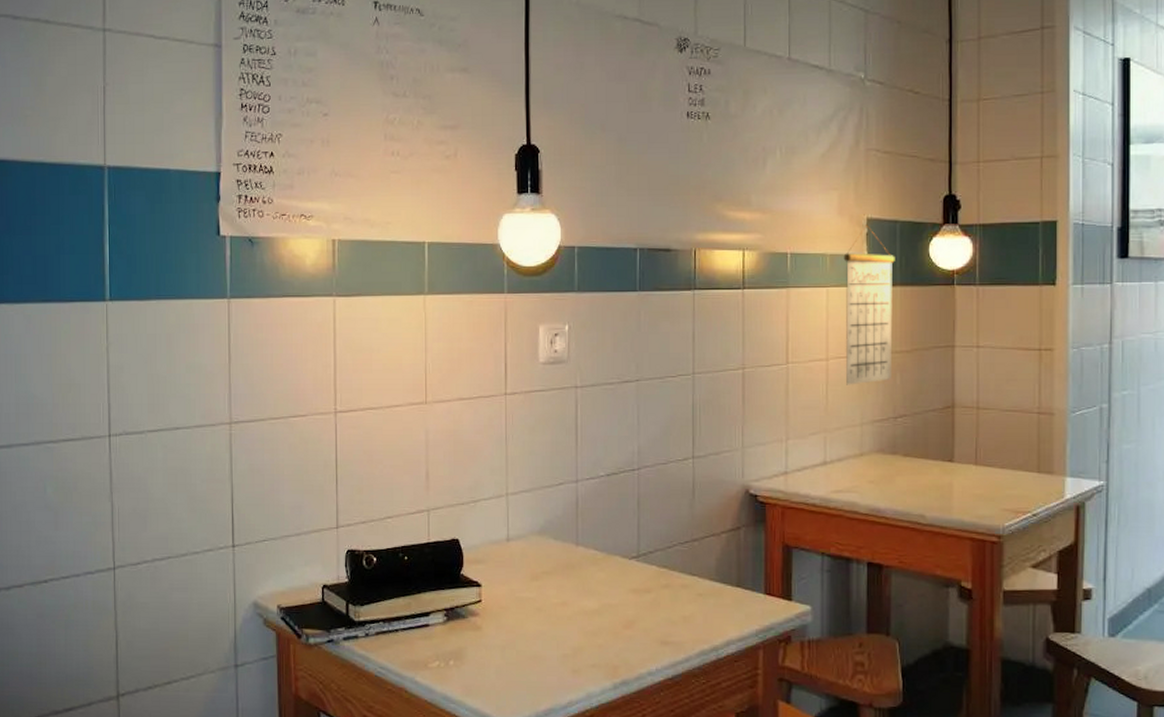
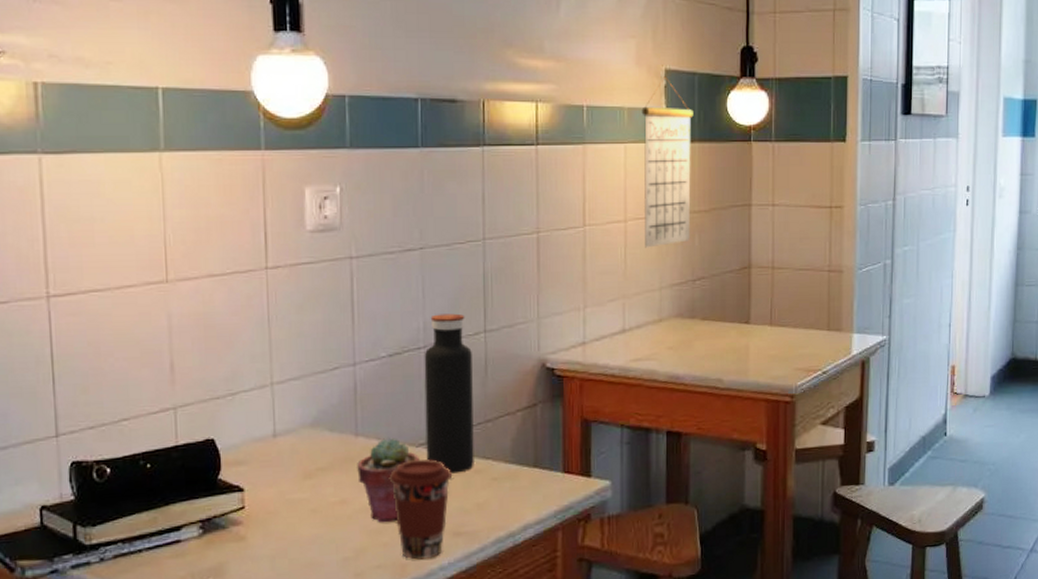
potted succulent: none [577,549,633,626] -> present [357,438,421,523]
coffee cup: none [604,571,662,663] -> present [389,459,453,560]
water bottle: none [638,440,681,586] -> present [424,313,474,474]

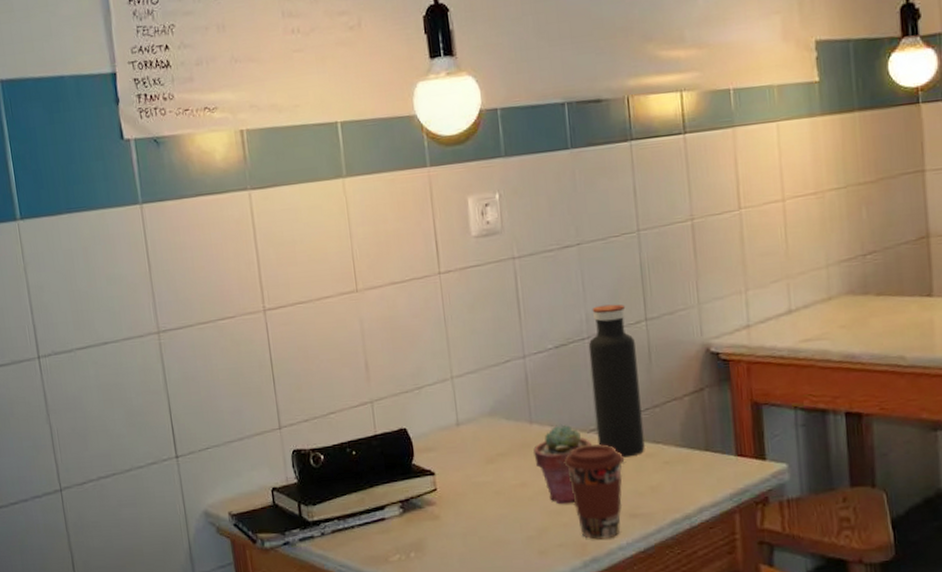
calendar: present [641,76,694,248] -> none [792,48,856,226]

